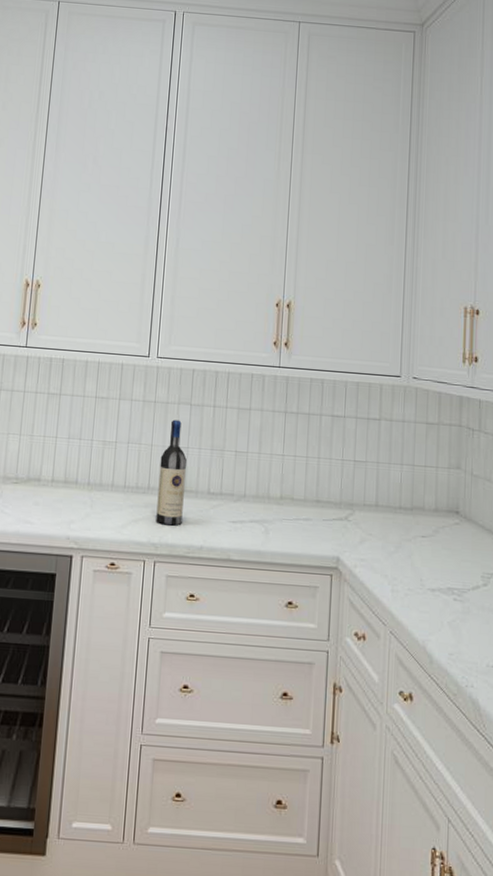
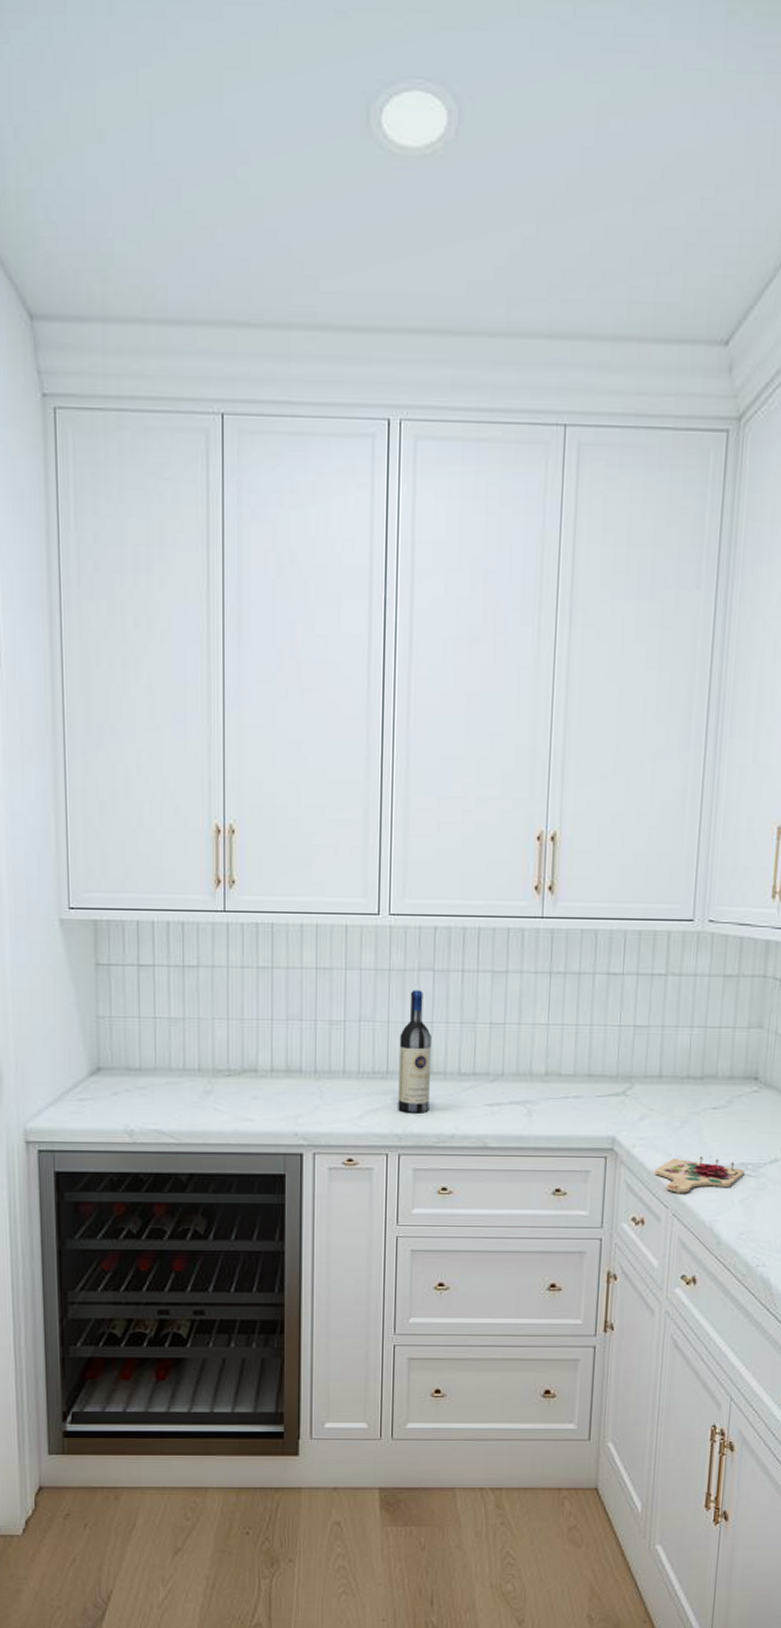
cutting board: none [373,579,451,613] -> present [654,1156,745,1193]

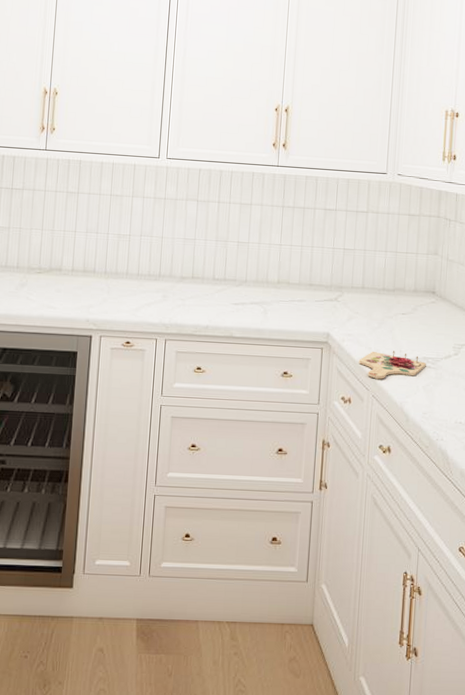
wine bottle: present [398,990,431,1113] -> none [166,214,194,308]

